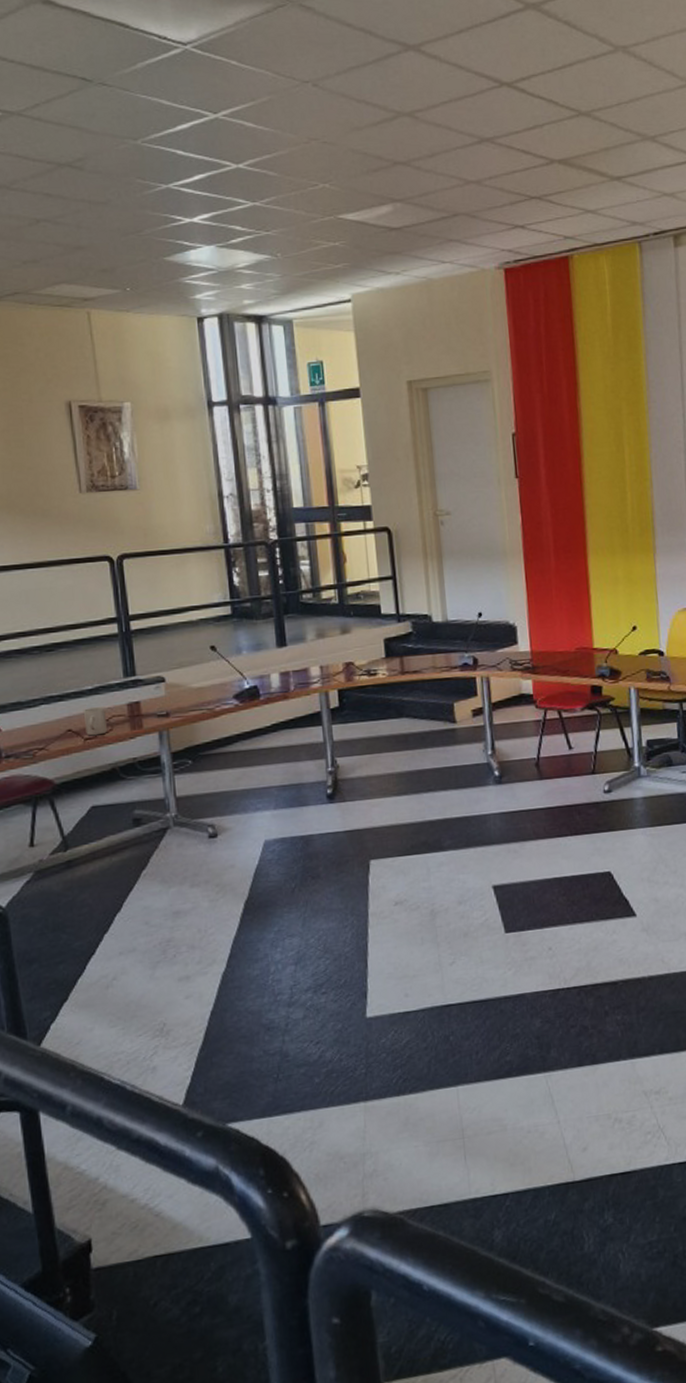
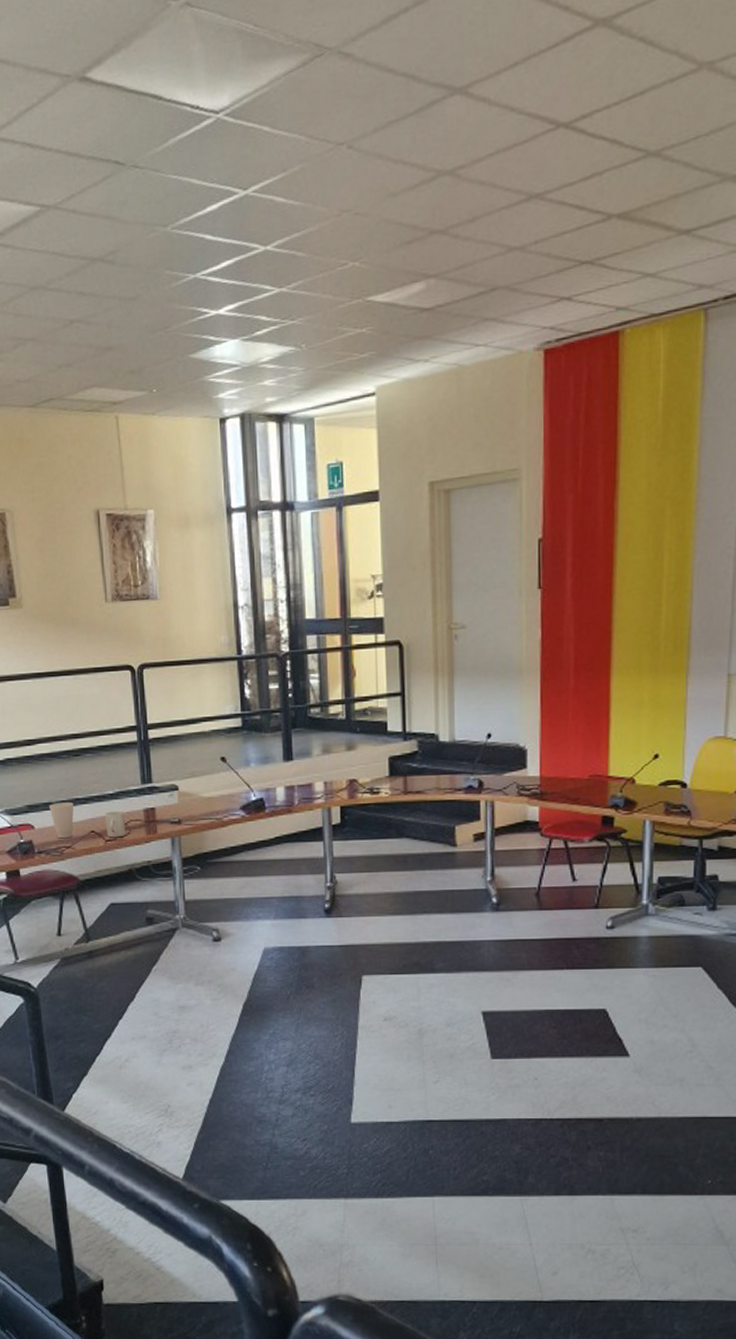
cup: none [18,700,48,741] -> present [49,801,74,839]

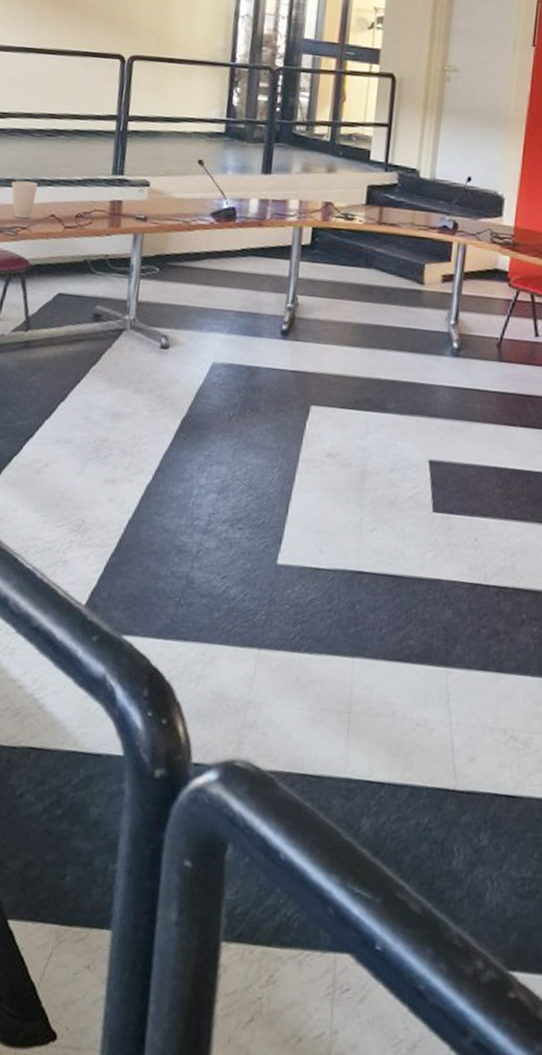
cup: present [105,811,126,838] -> none [67,198,89,226]

